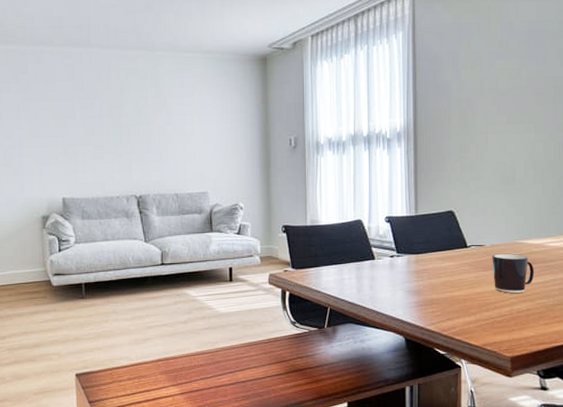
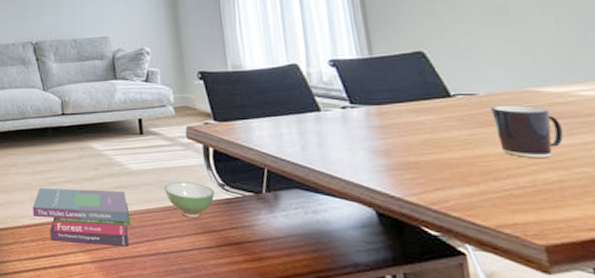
books: none [130,331,217,379] -> present [32,187,131,246]
bowl: none [246,321,287,351] -> present [163,182,215,218]

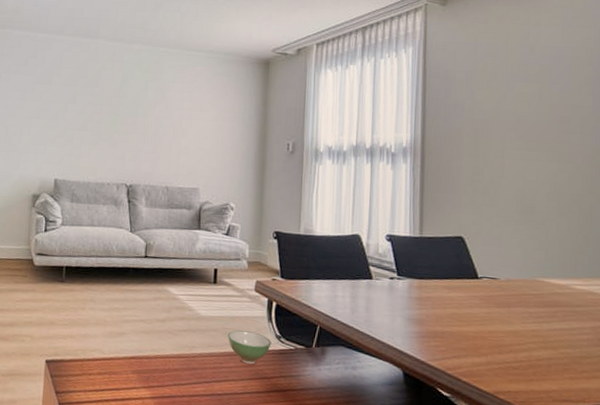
books: present [32,187,131,246] -> none [103,324,194,386]
mug: present [491,104,563,159] -> none [507,289,557,339]

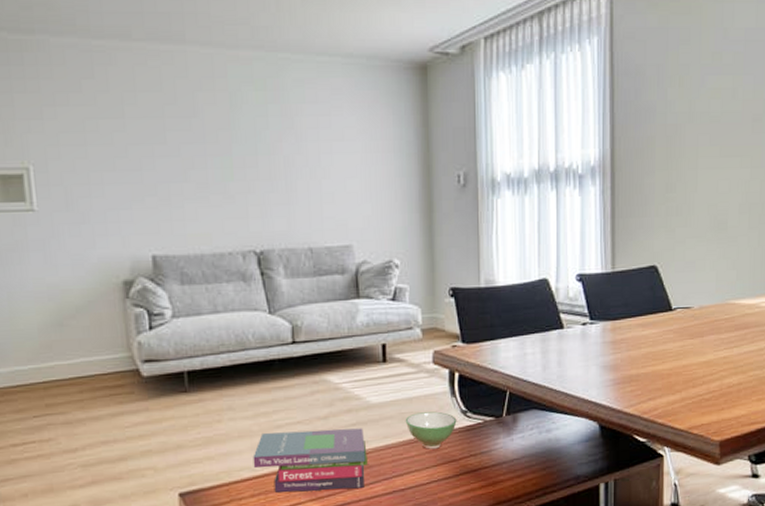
books: none [103,324,194,386] -> present [253,428,368,493]

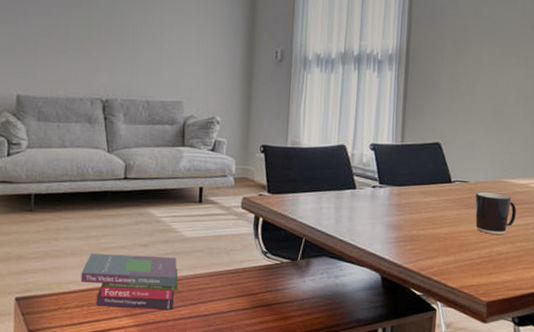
bowl: present [405,411,457,450] -> none [213,249,258,282]
mug: none [700,316,747,365] -> present [475,191,516,235]

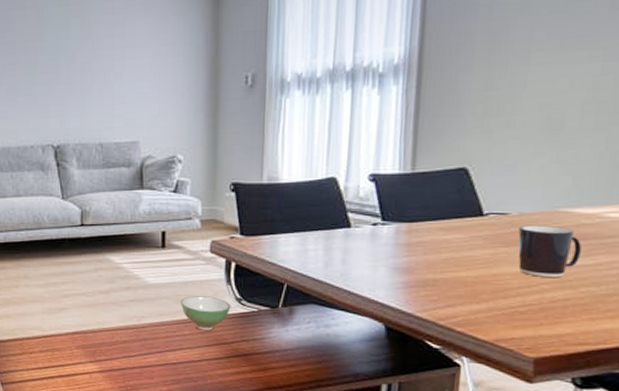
books: present [80,253,178,310] -> none [43,299,143,357]
bowl: none [213,249,258,282] -> present [180,296,231,331]

